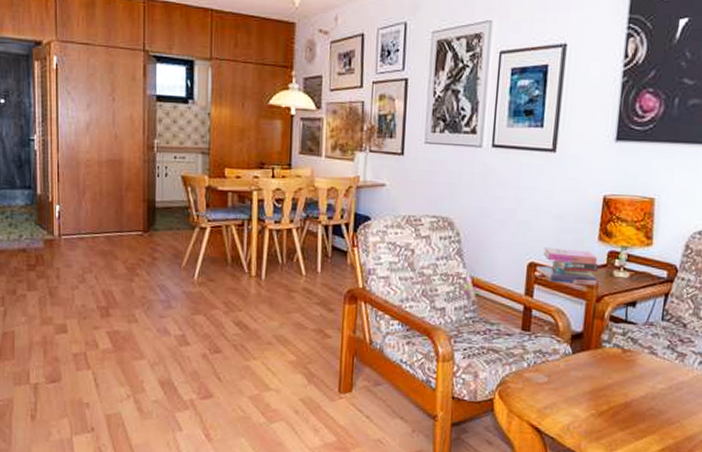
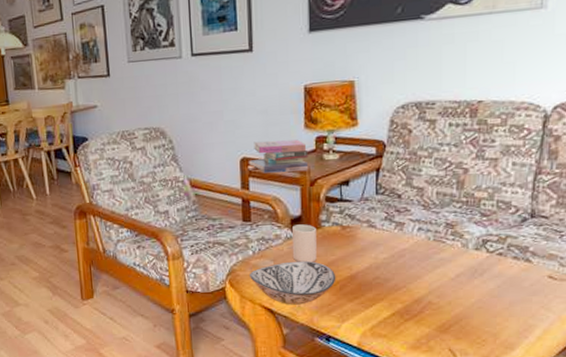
decorative bowl: none [521,379,611,427] -> present [250,260,336,305]
cup: none [568,341,596,384] -> present [291,224,317,263]

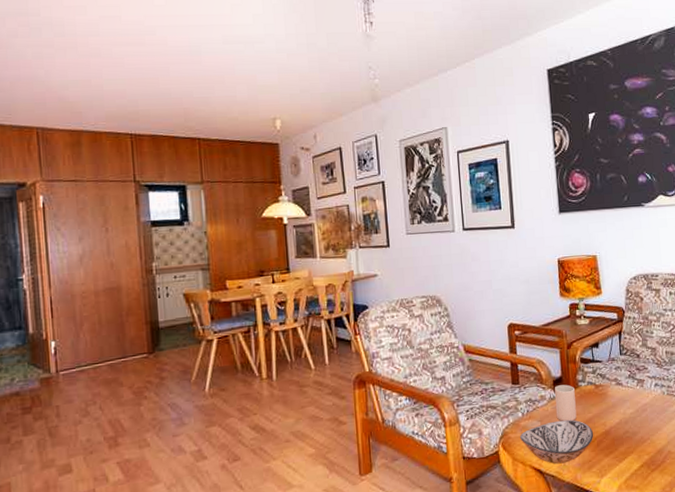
books: present [249,139,309,173] -> none [515,306,566,338]

